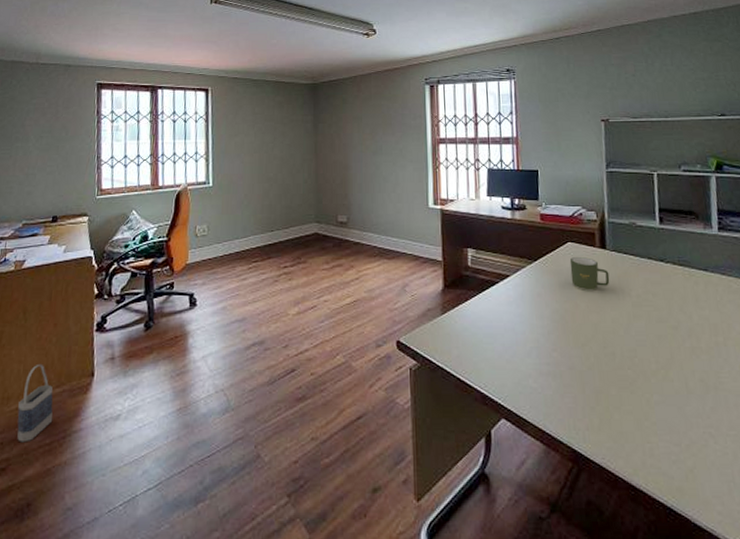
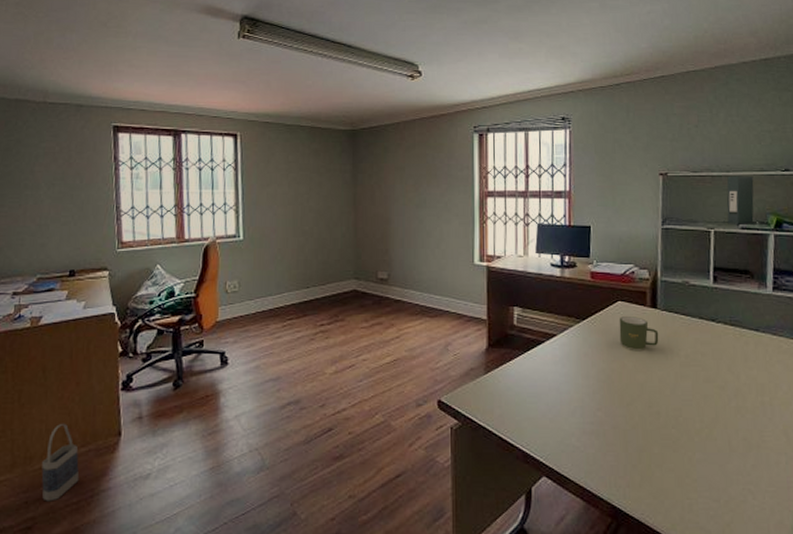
binder: none [666,120,695,167] -> present [727,175,754,224]

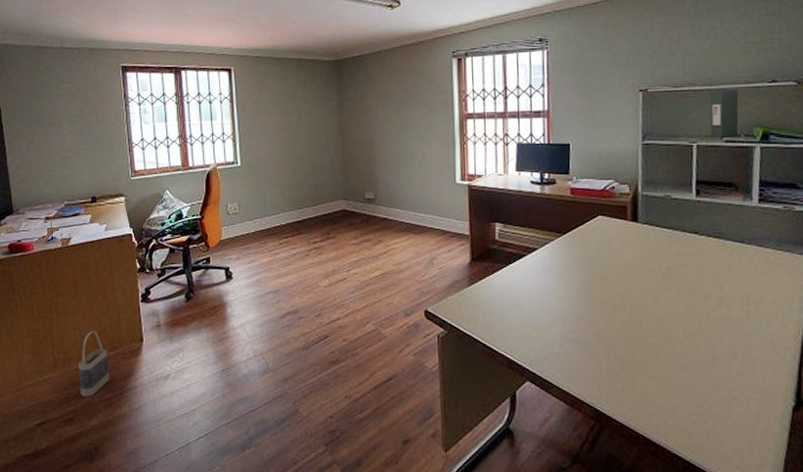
mug: present [619,317,659,350] -> none [599,230,640,263]

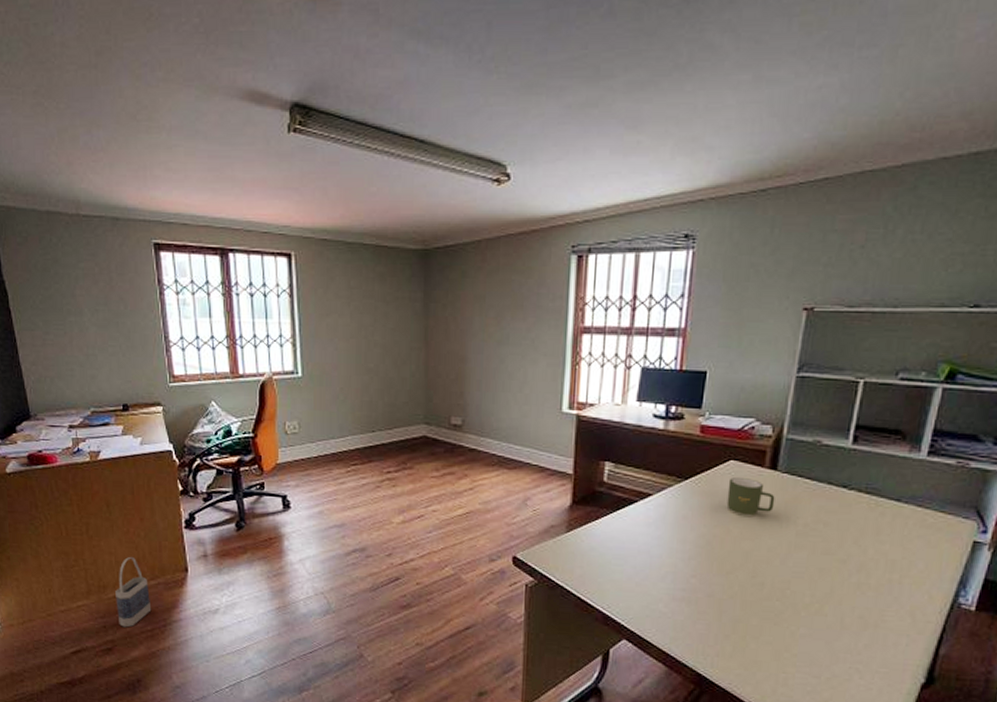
mug: none [599,230,640,263] -> present [726,478,775,516]
binder: present [710,88,739,138] -> none [883,312,929,374]

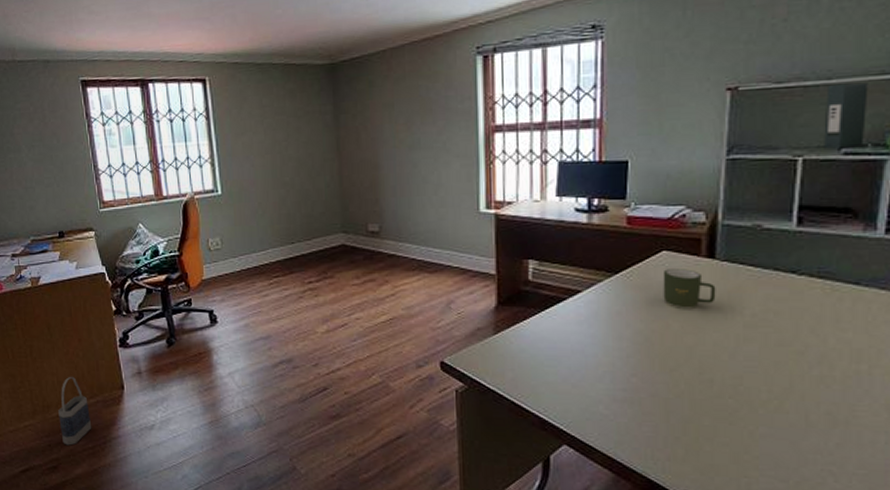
binder: none [883,312,929,374] -> present [824,82,869,149]

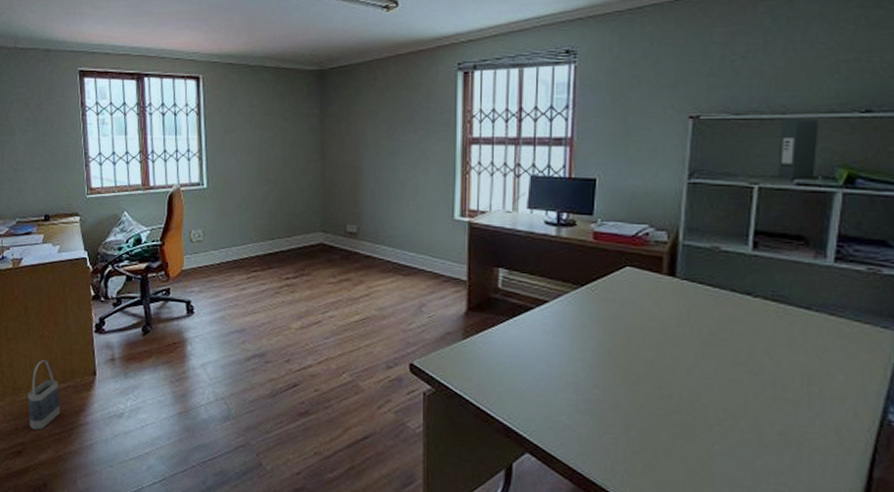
mug: present [663,269,716,308] -> none [626,284,676,324]

